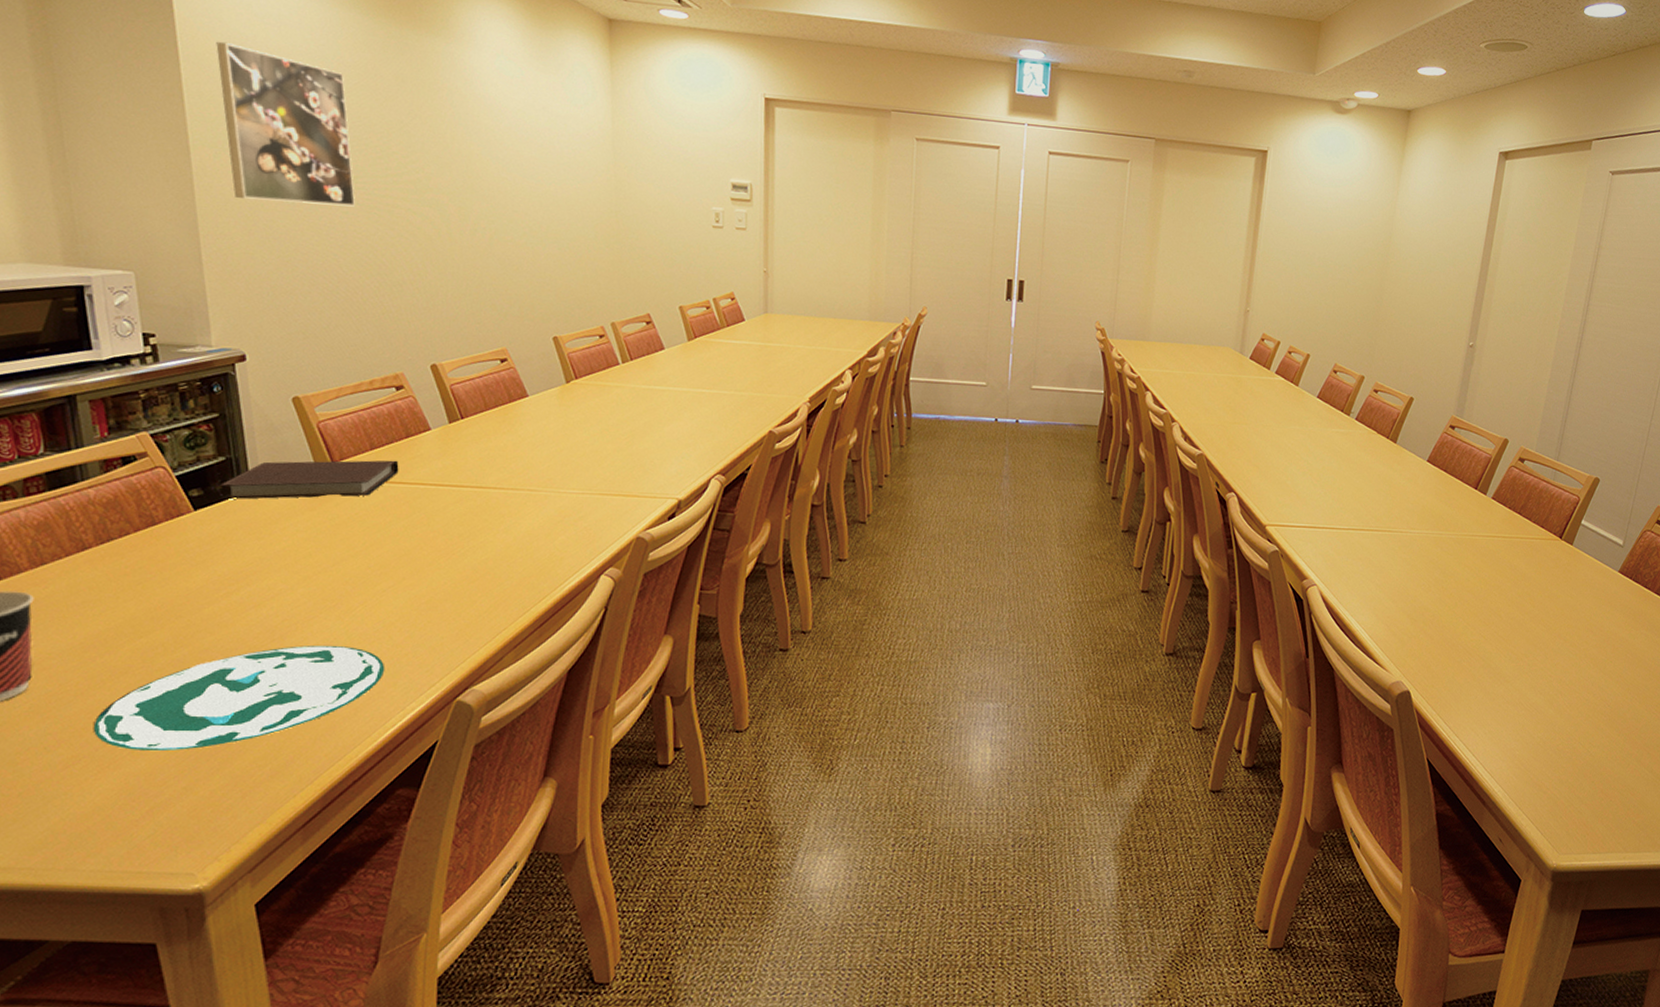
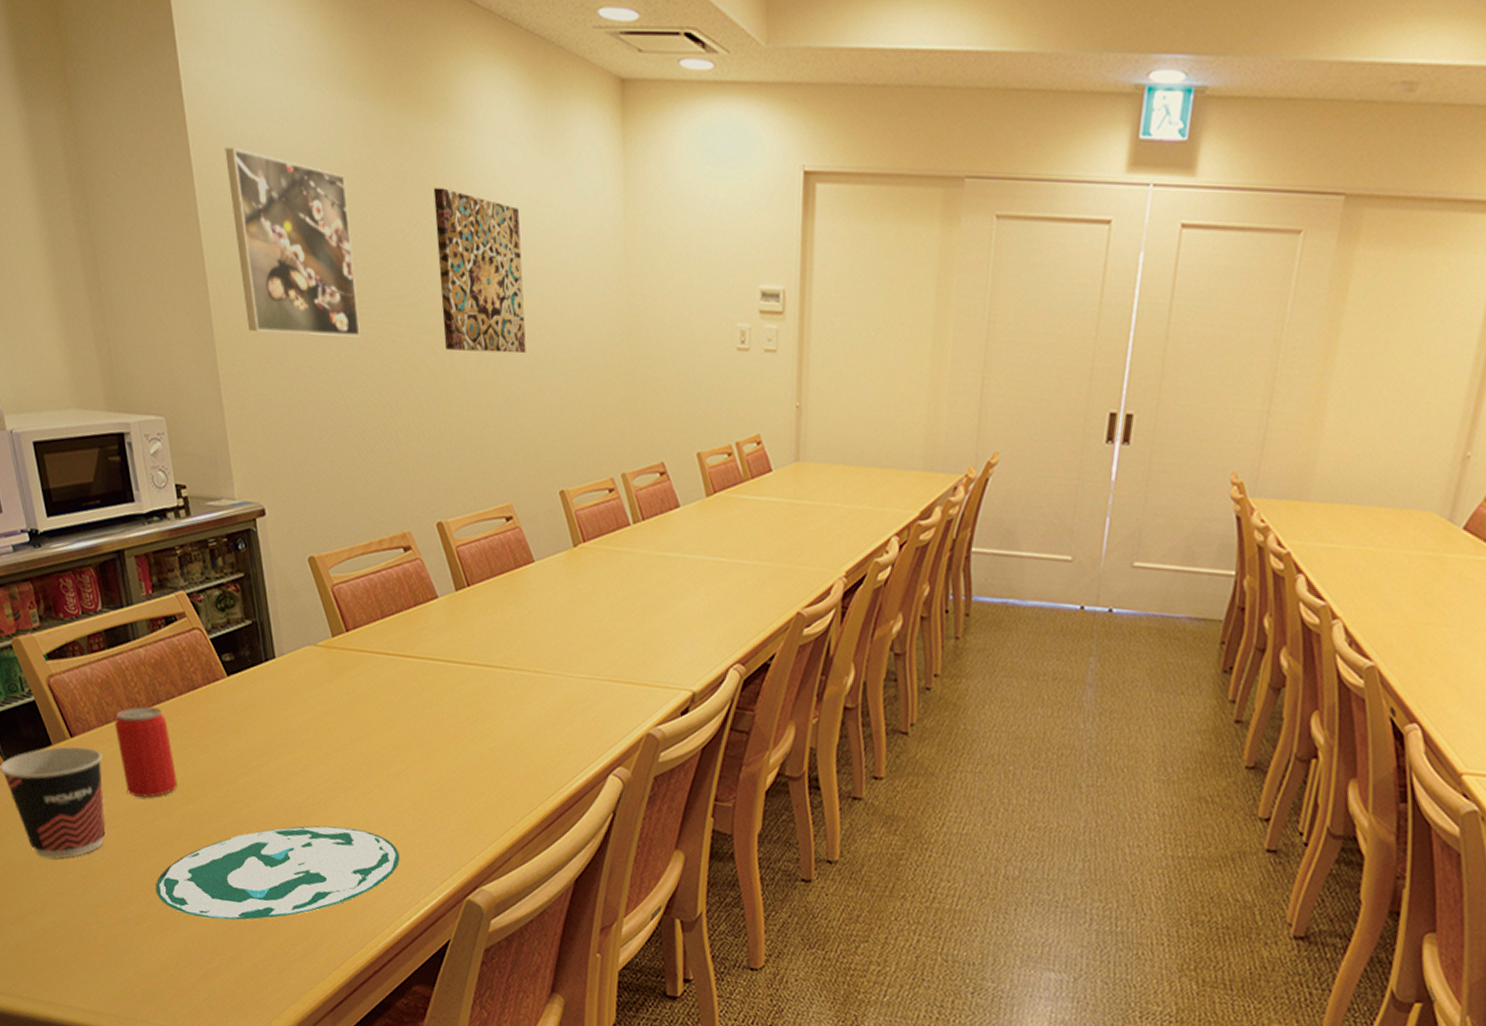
beverage can: none [52,545,128,636] -> present [115,706,177,798]
notebook: present [220,460,399,500] -> none [248,627,409,669]
wall art: none [432,89,522,225] -> present [433,187,526,354]

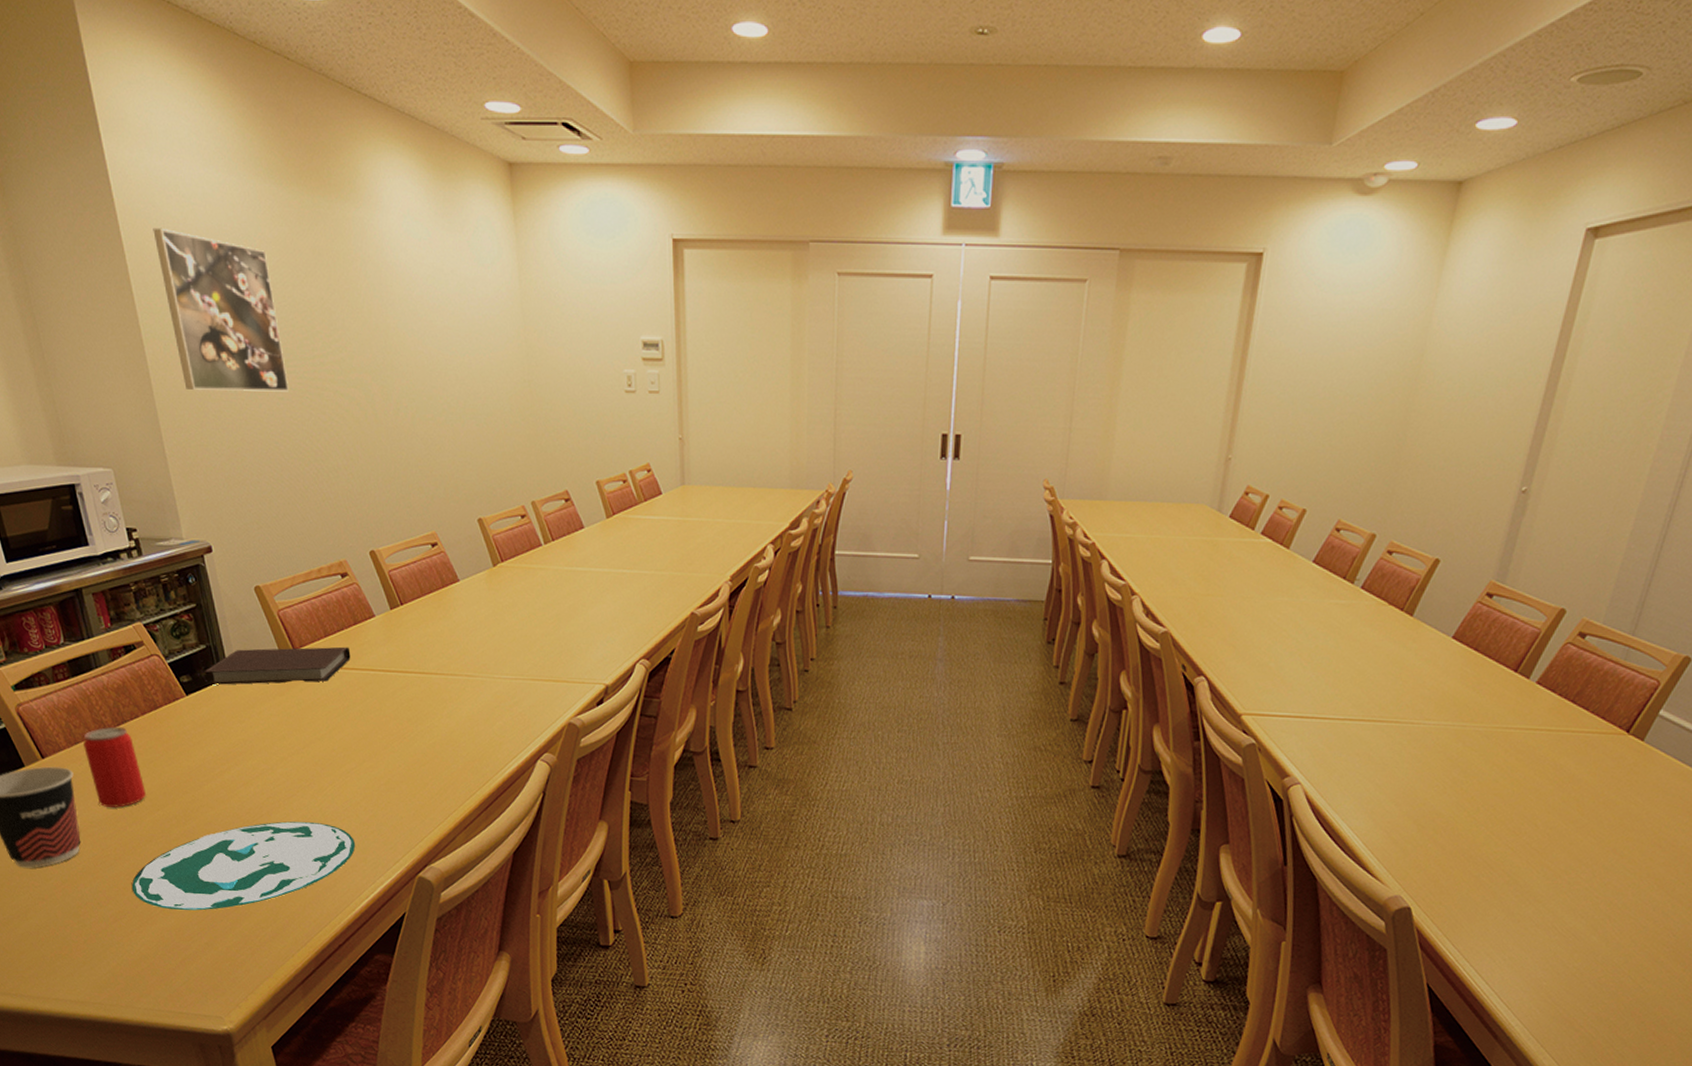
notebook: none [248,627,409,669] -> present [204,646,351,686]
wall art: present [433,187,526,354] -> none [347,259,440,402]

